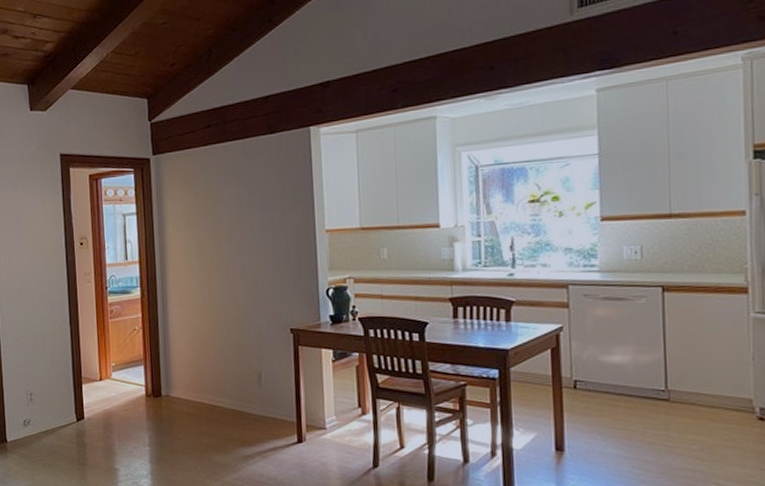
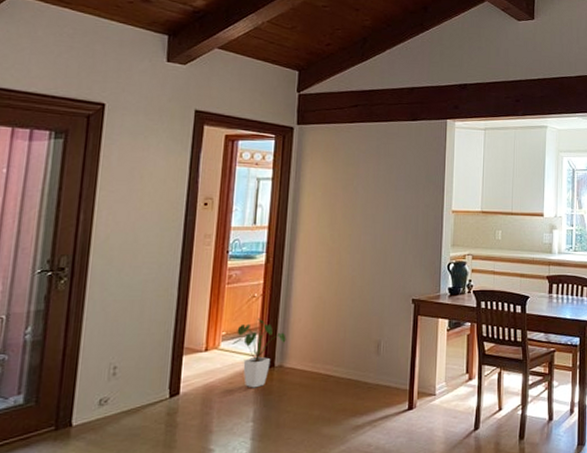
house plant: none [121,350,169,416] -> present [231,318,287,388]

